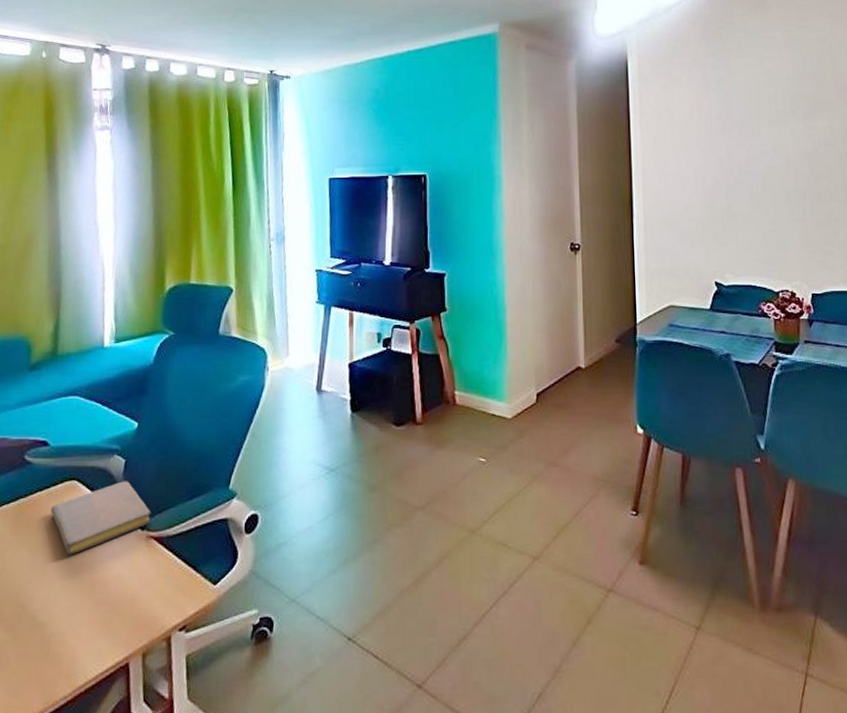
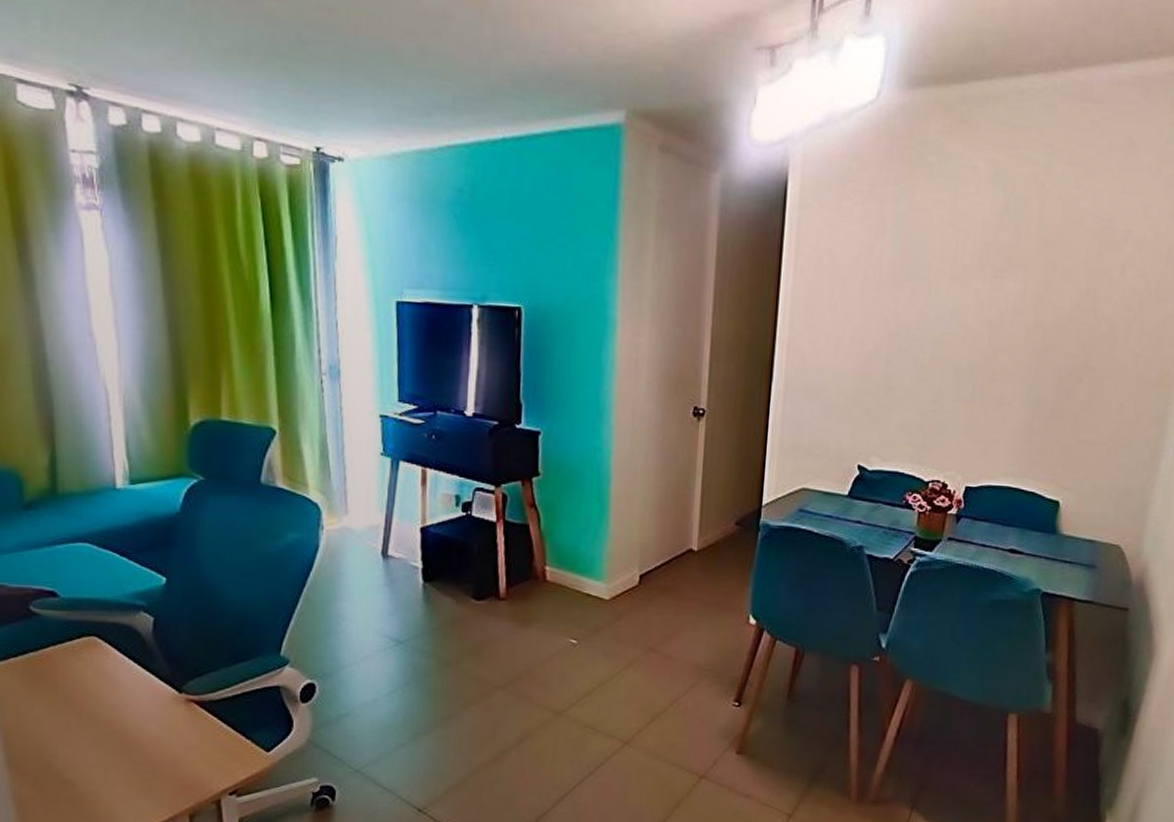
notebook: present [50,481,151,555] -> none [67,640,189,715]

